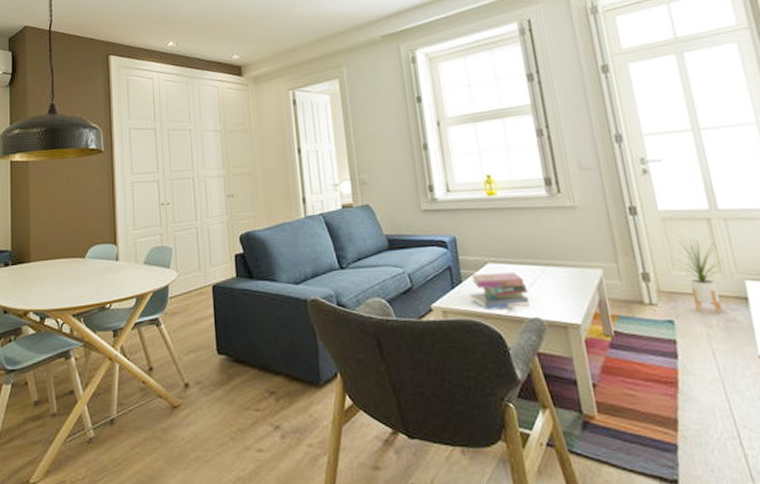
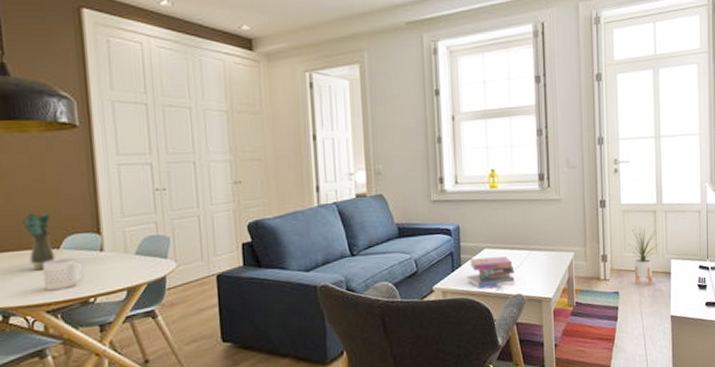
vase: none [58,225,81,277] -> present [21,211,55,271]
mug: none [71,266,103,296] -> present [42,257,84,291]

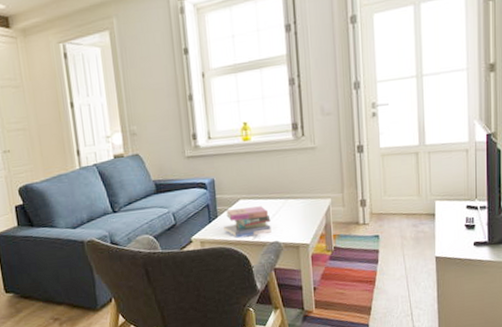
house plant: present [628,226,659,285] -> none [388,169,422,228]

